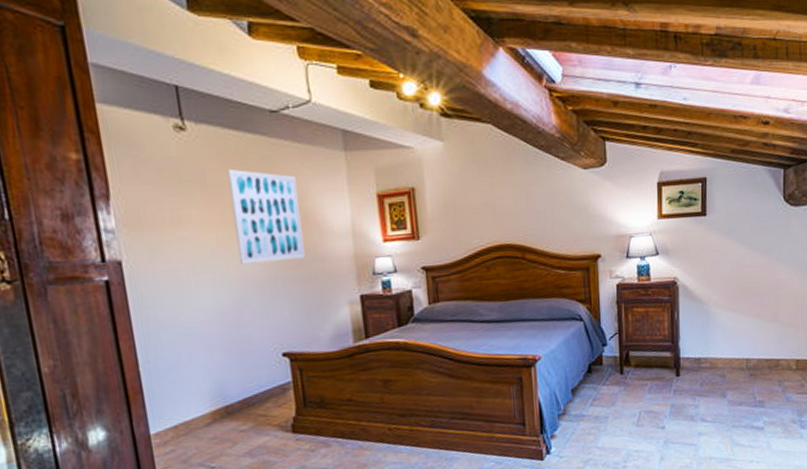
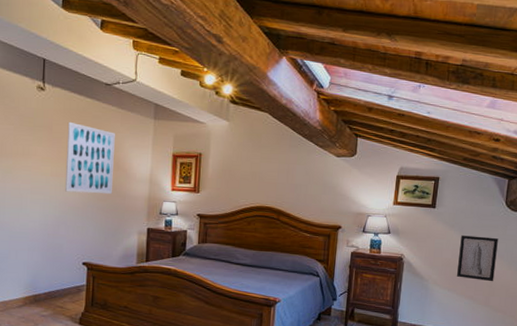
wall art: none [739,241,780,295] -> present [457,235,498,282]

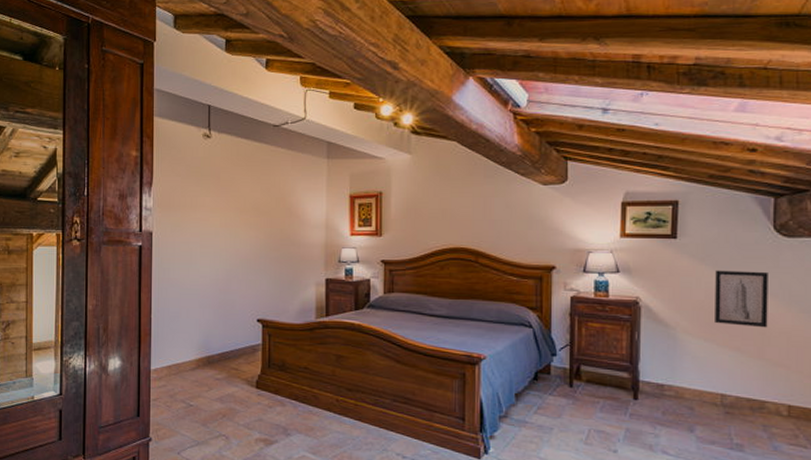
wall art: present [65,121,115,195] -> none [236,168,286,244]

